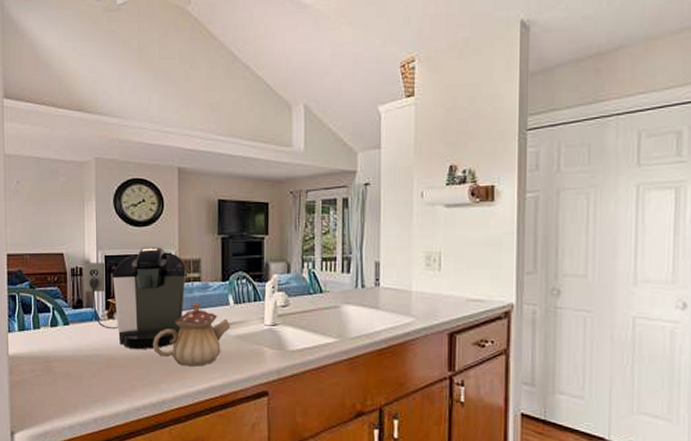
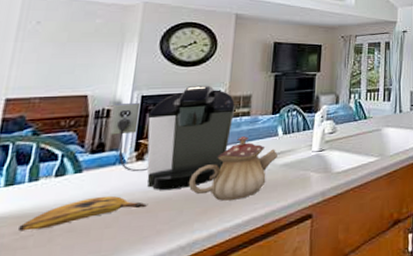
banana: none [33,348,122,371] -> present [18,195,148,232]

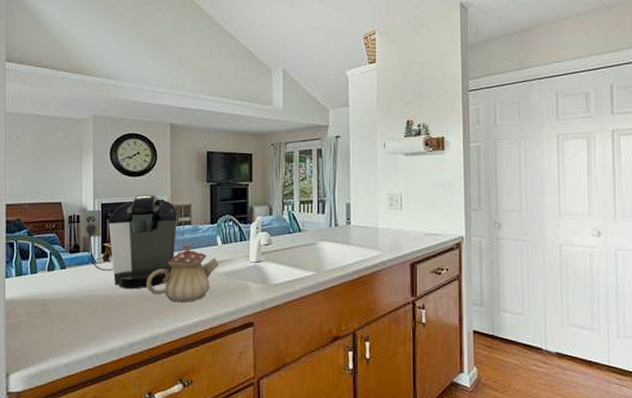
banana: present [18,195,148,232] -> none [30,290,117,313]

